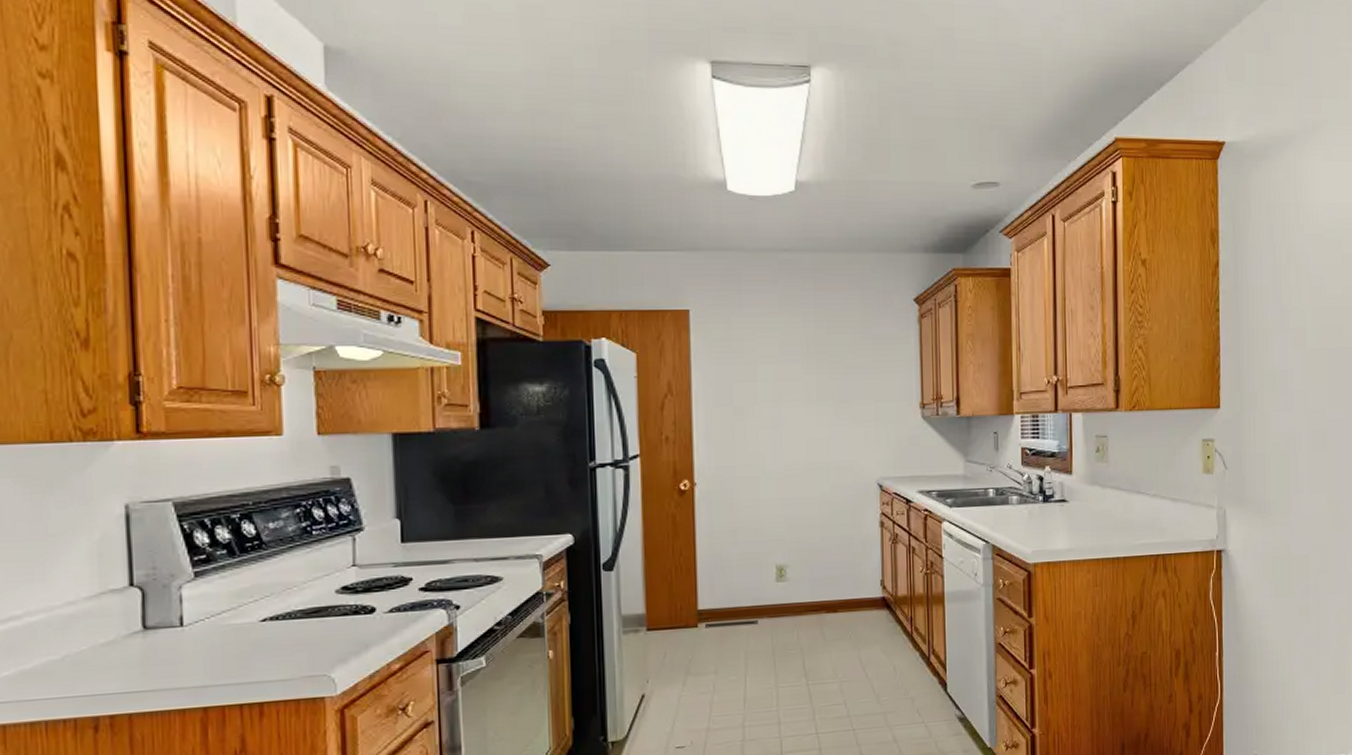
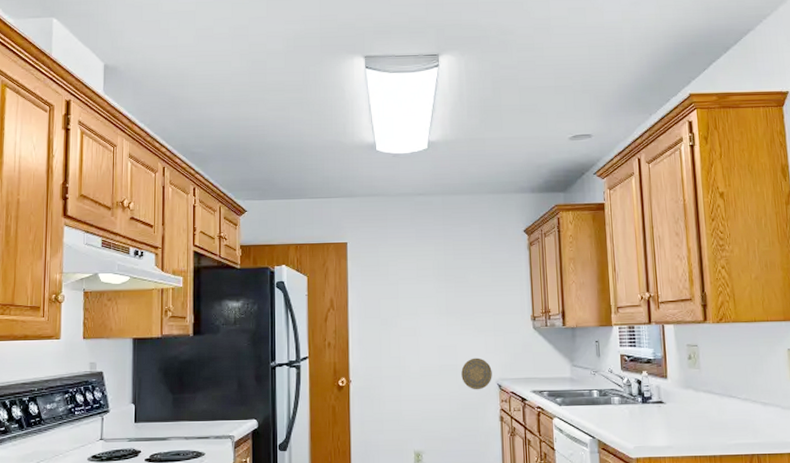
decorative plate: none [834,453,872,492] -> present [461,357,492,390]

